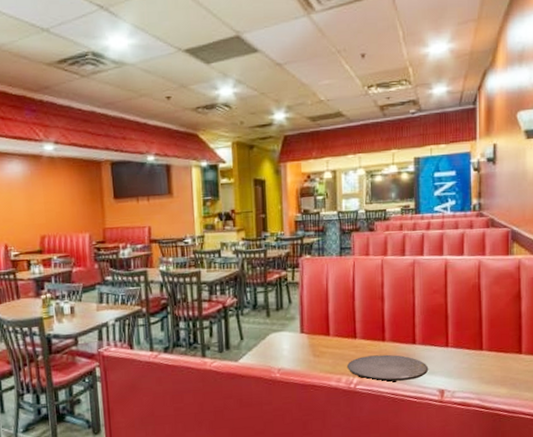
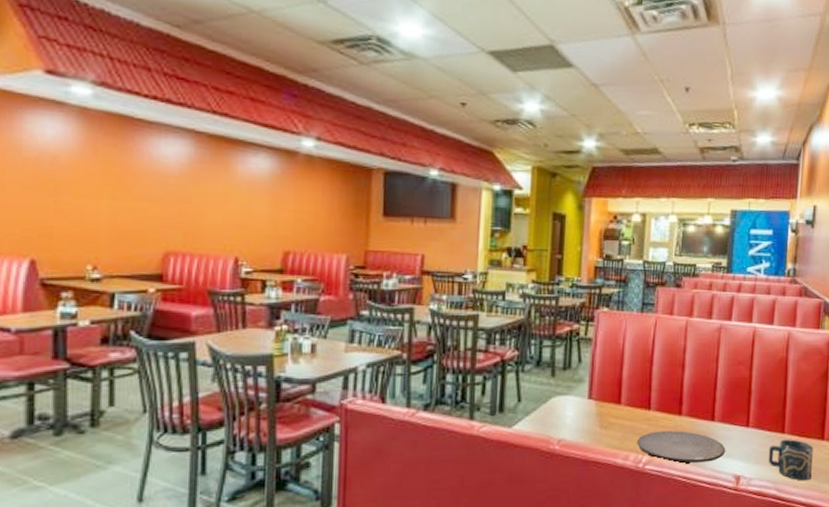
cup: none [469,355,512,391] -> present [768,439,813,481]

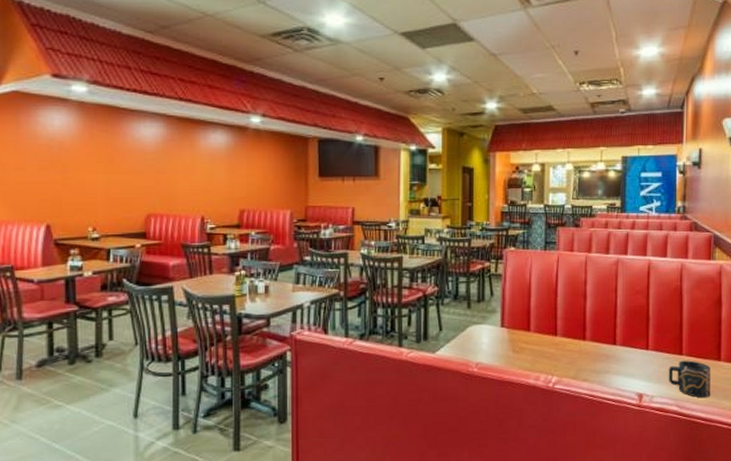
plate: present [637,431,726,463] -> none [547,354,628,382]

